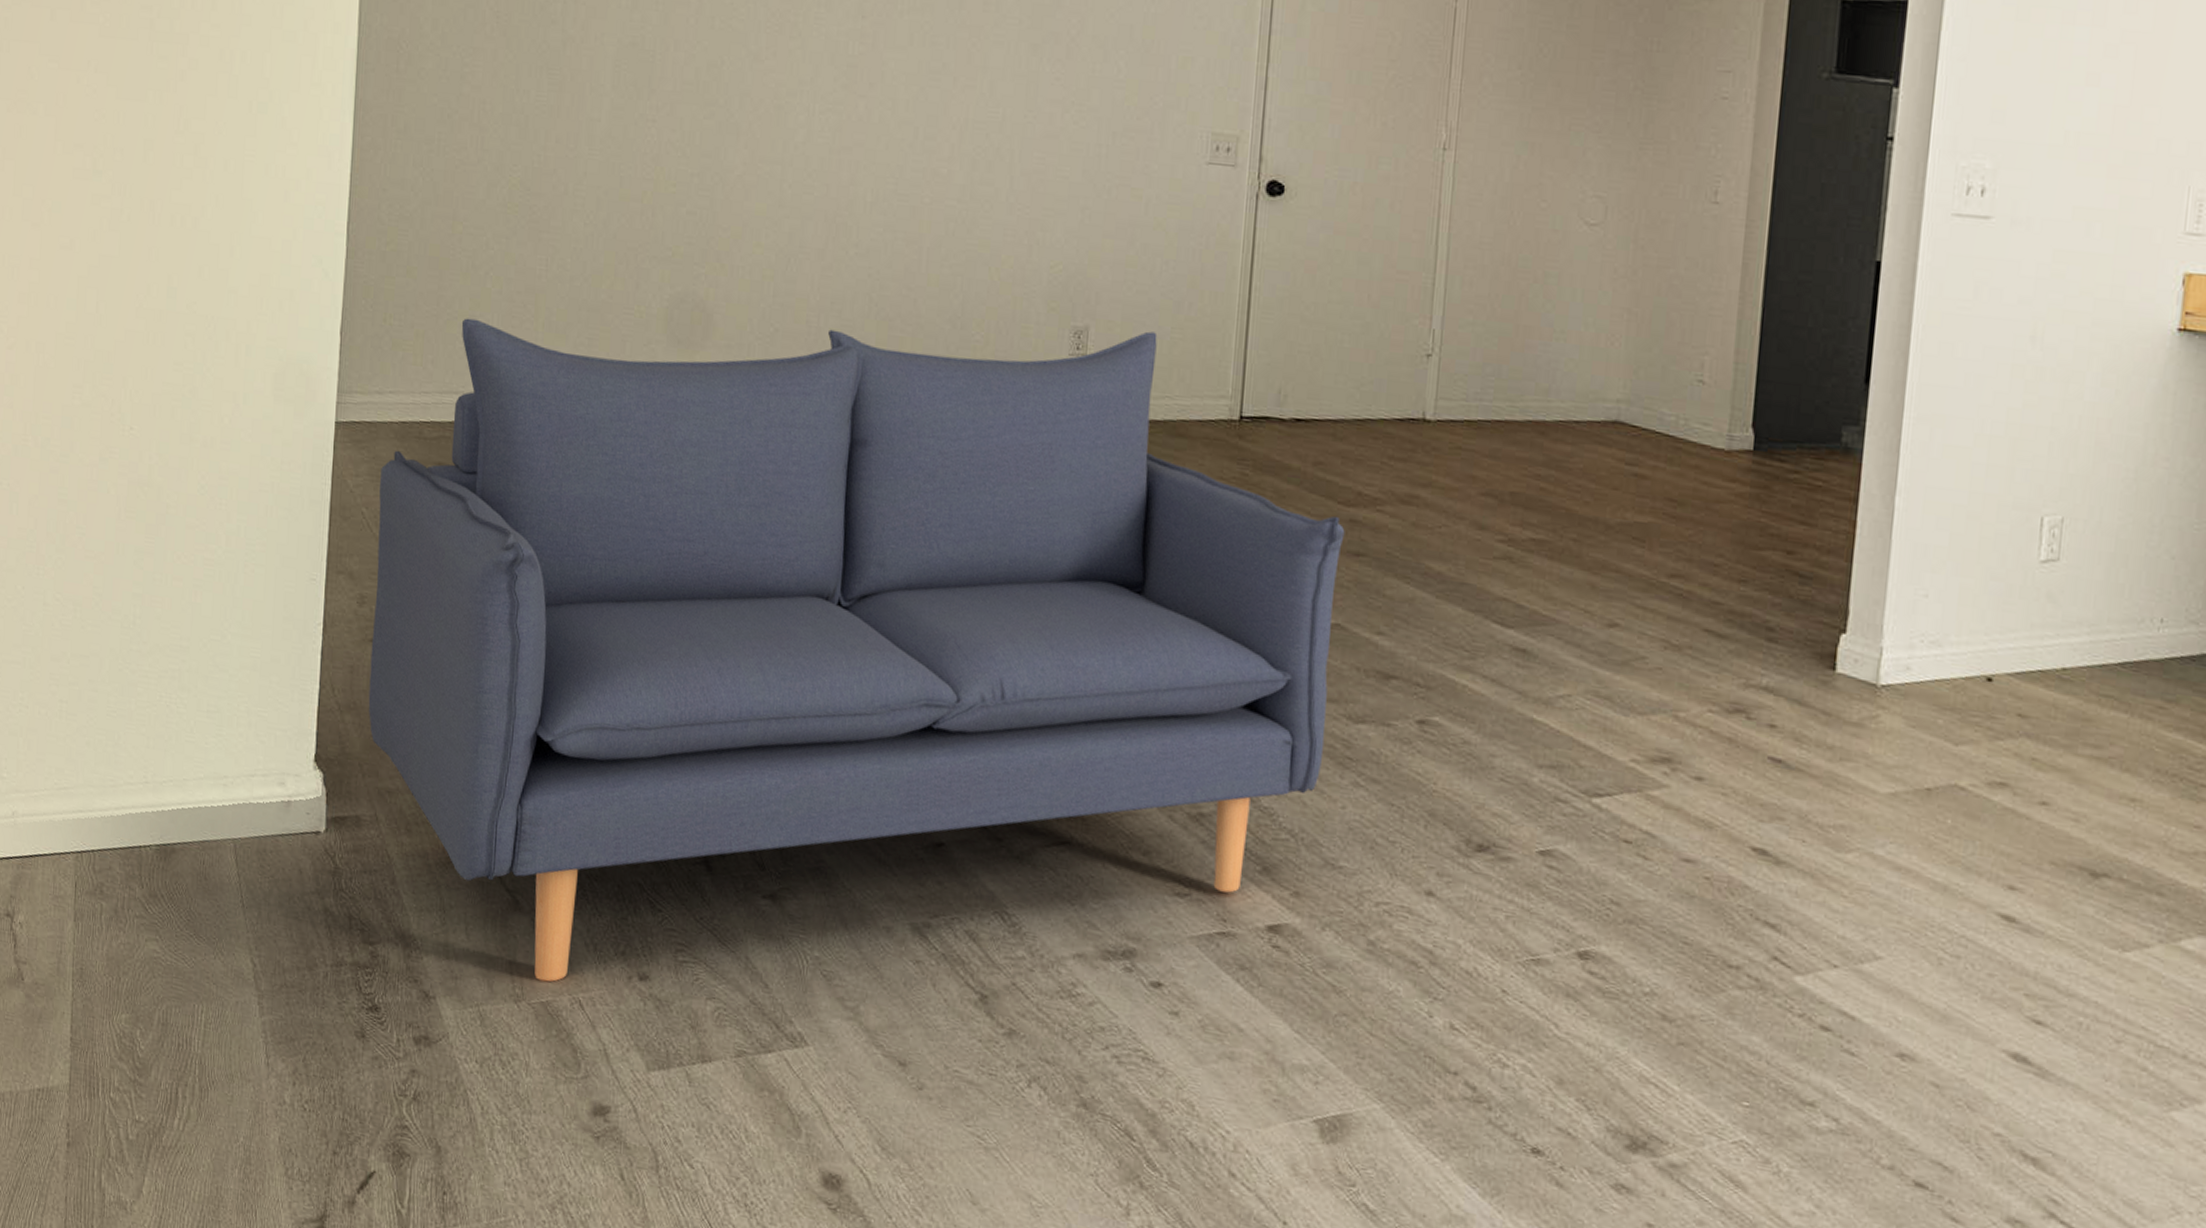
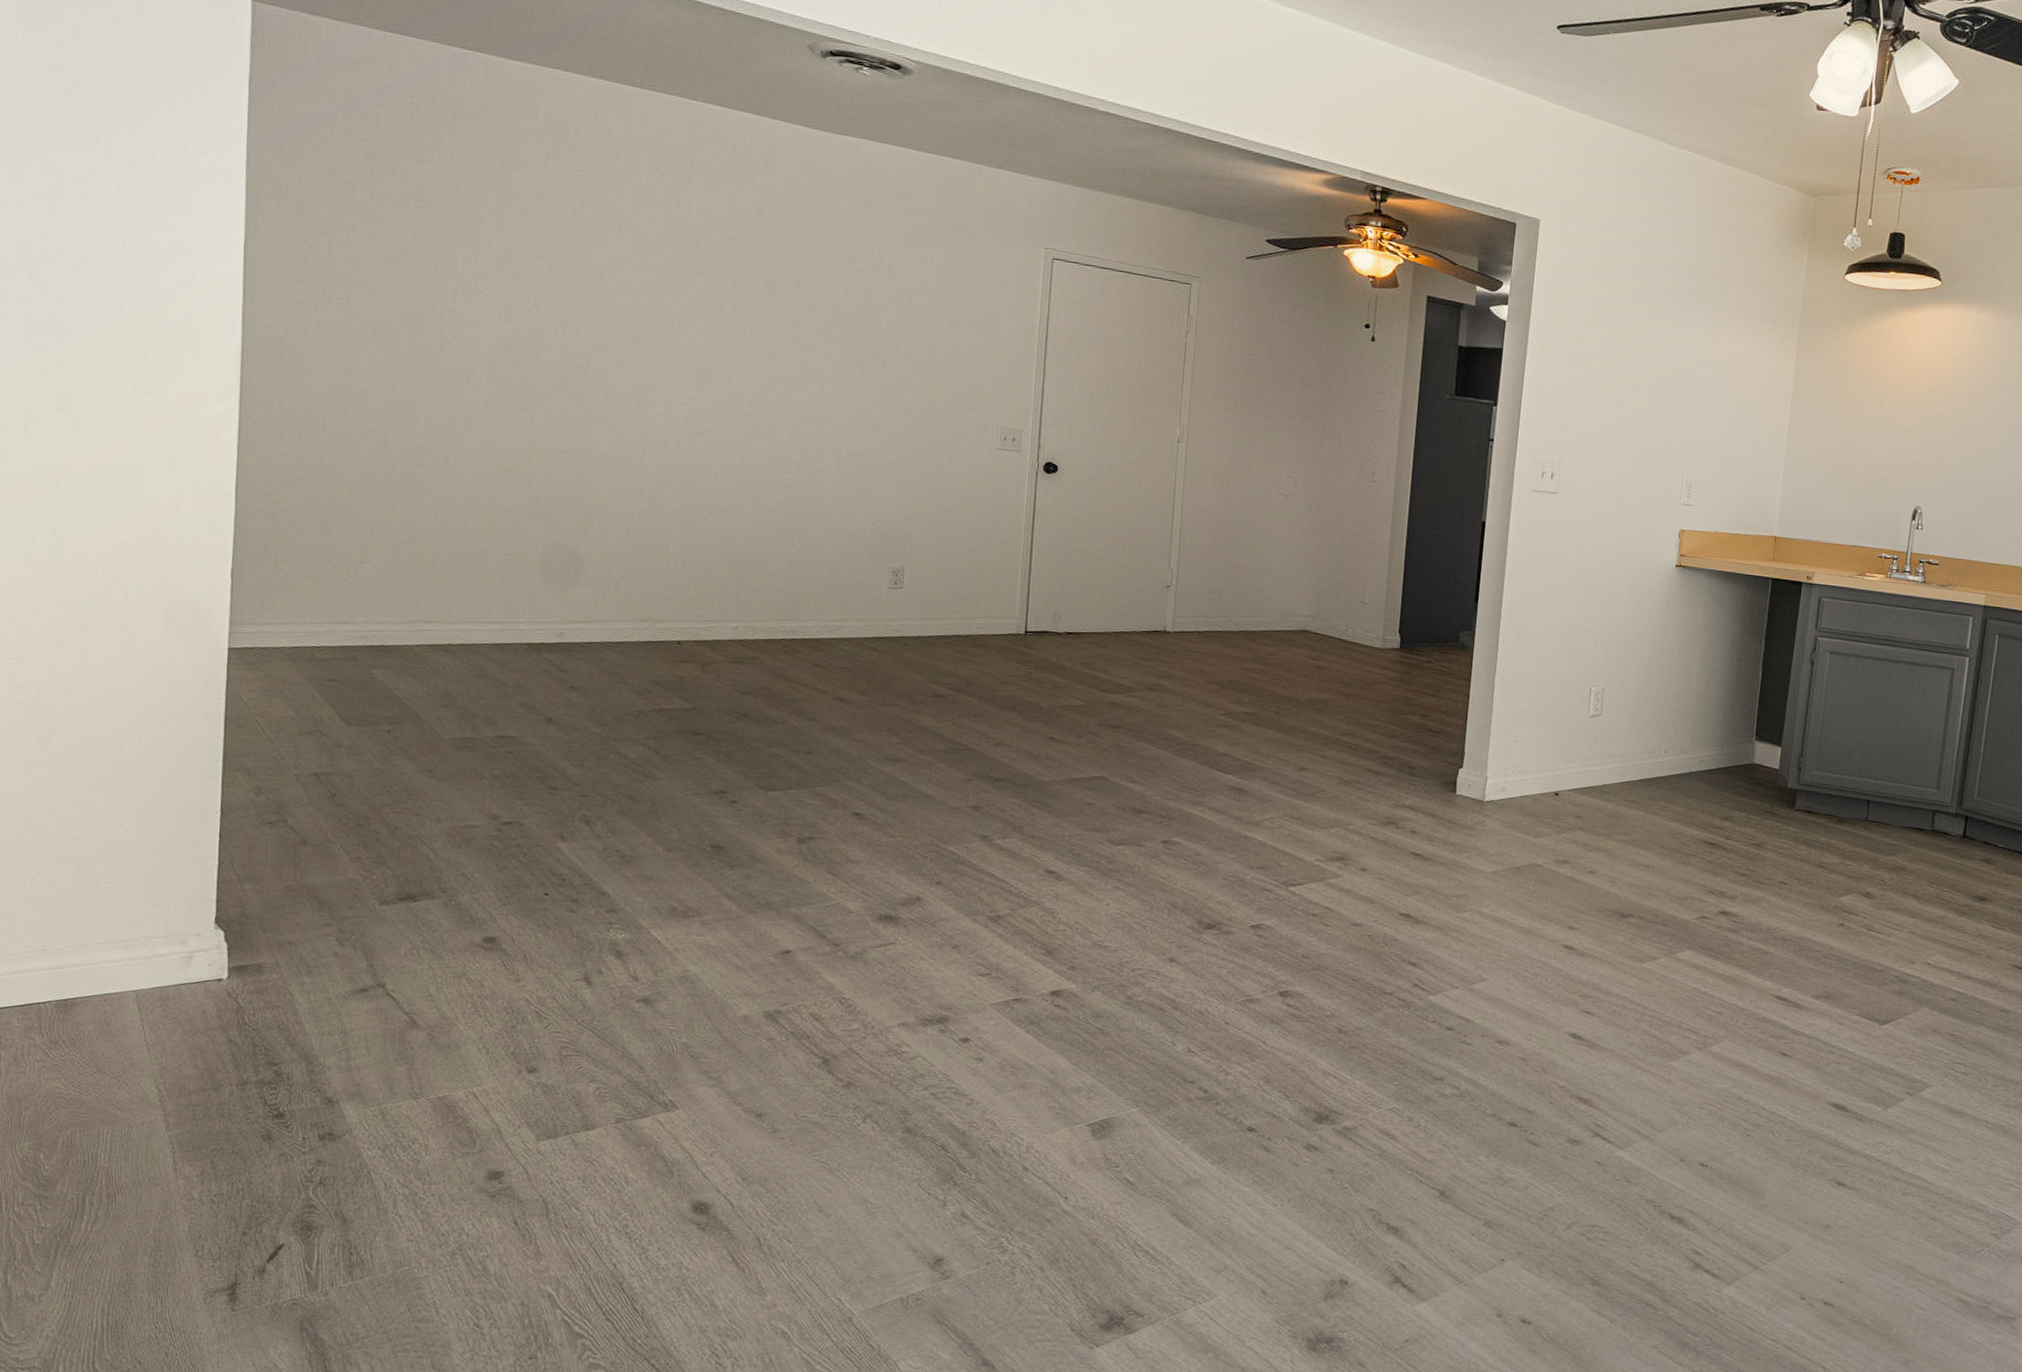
sofa: present [368,318,1345,982] -> none [267,563,1107,1081]

